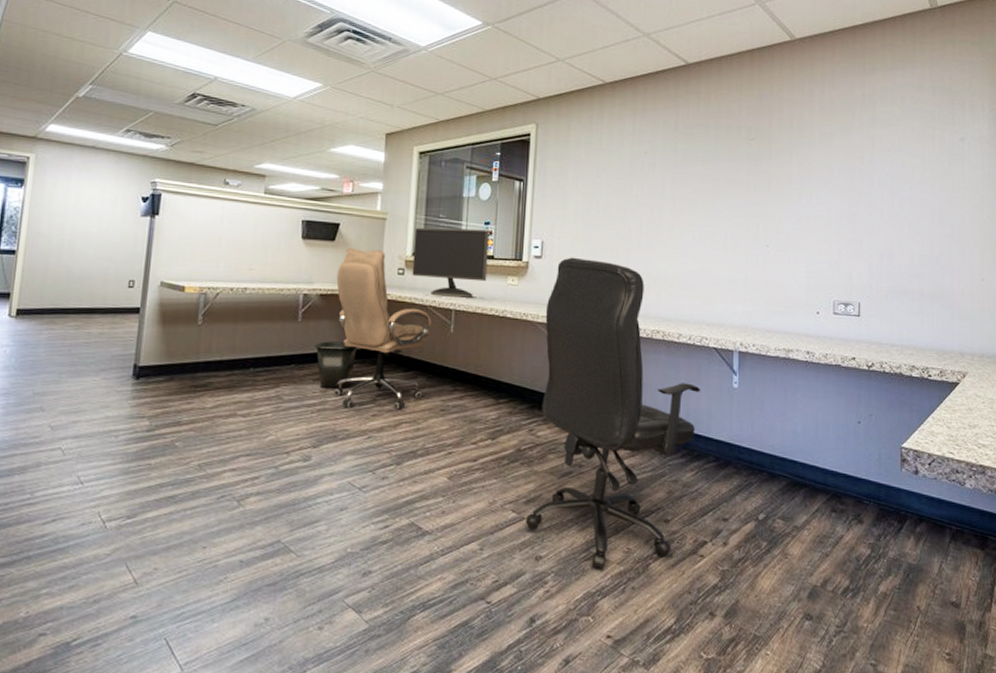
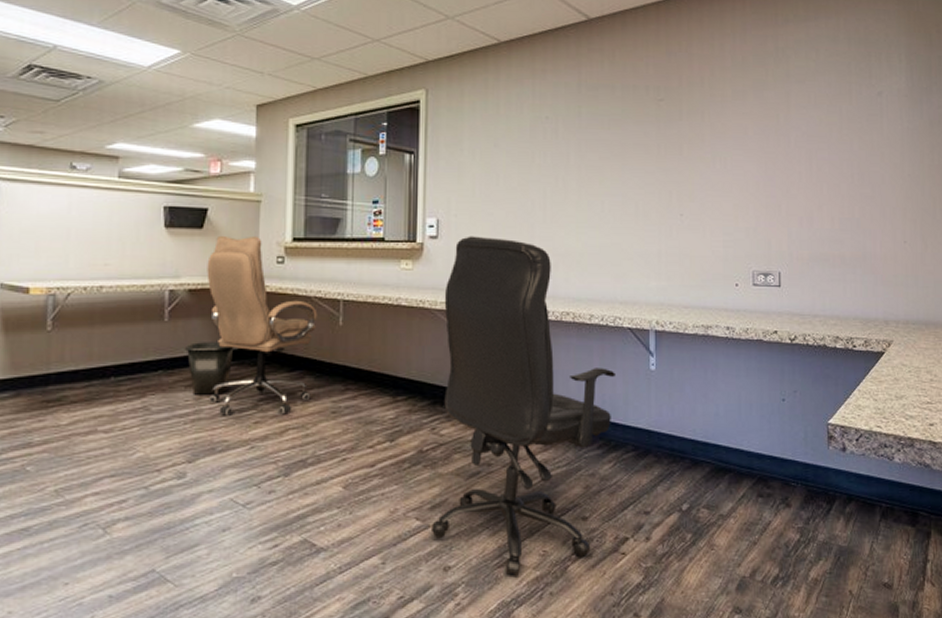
computer monitor: present [412,227,490,299] -> none [293,208,379,287]

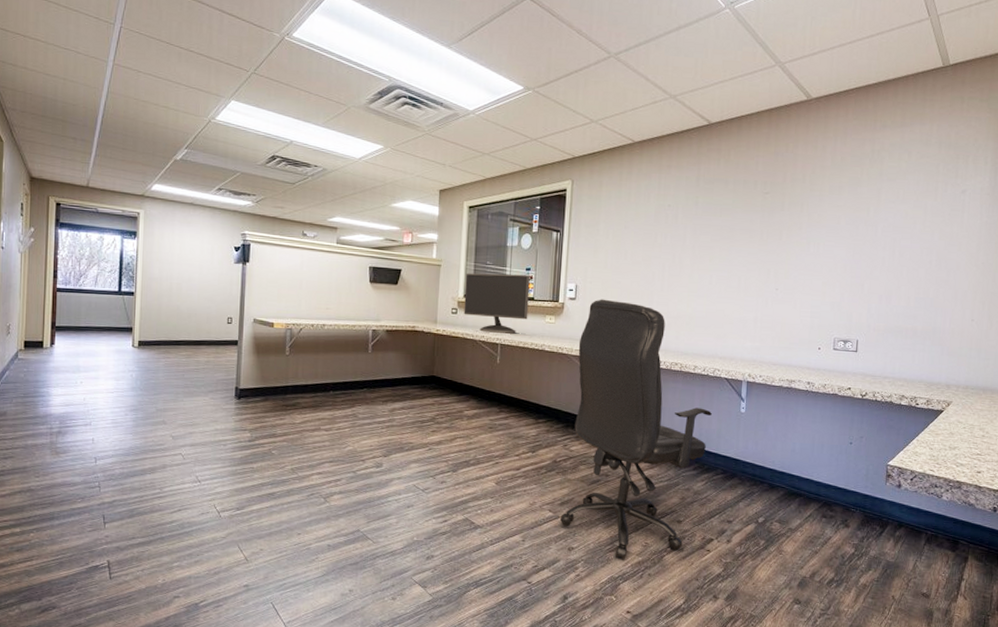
waste bin: present [185,342,234,395] -> none [383,369,419,409]
office chair: present [207,235,318,416] -> none [399,290,481,427]
computer monitor: none [293,208,379,287] -> present [464,273,530,335]

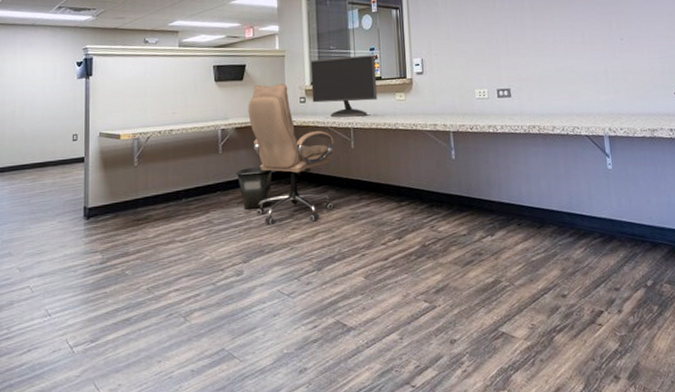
waste bin: none [383,369,419,409] -> present [236,167,273,209]
office chair: none [399,290,481,427] -> present [248,82,335,225]
office chair: present [560,299,712,559] -> none [432,69,579,346]

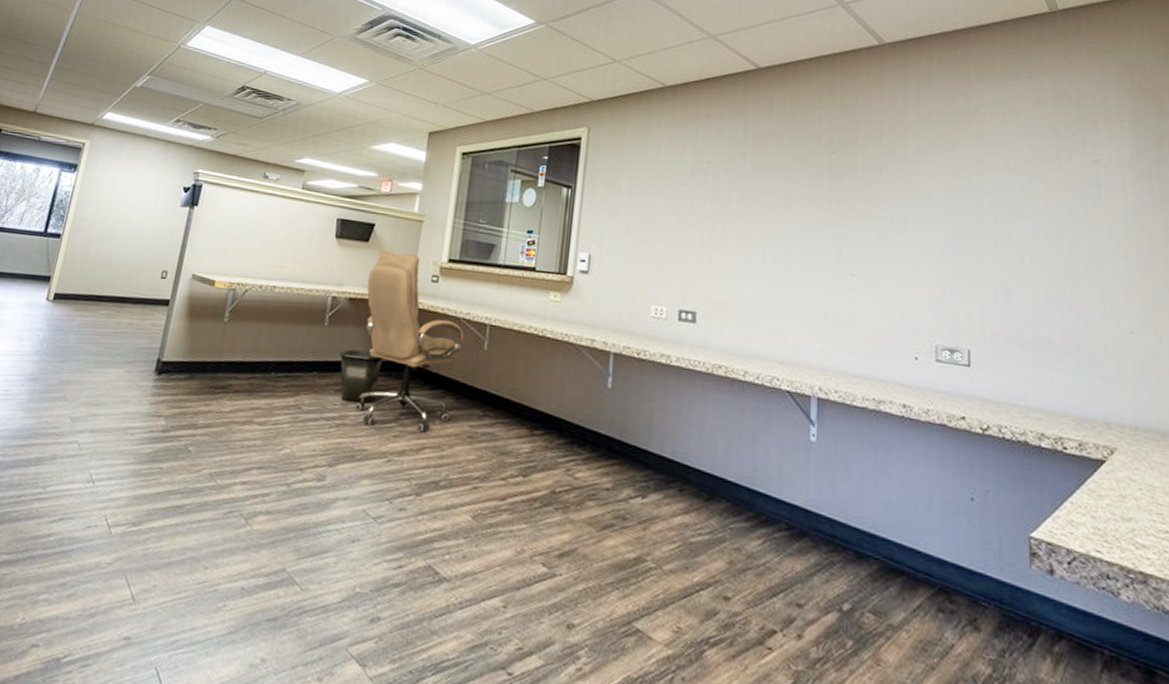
computer monitor: present [310,55,378,118] -> none [446,232,532,313]

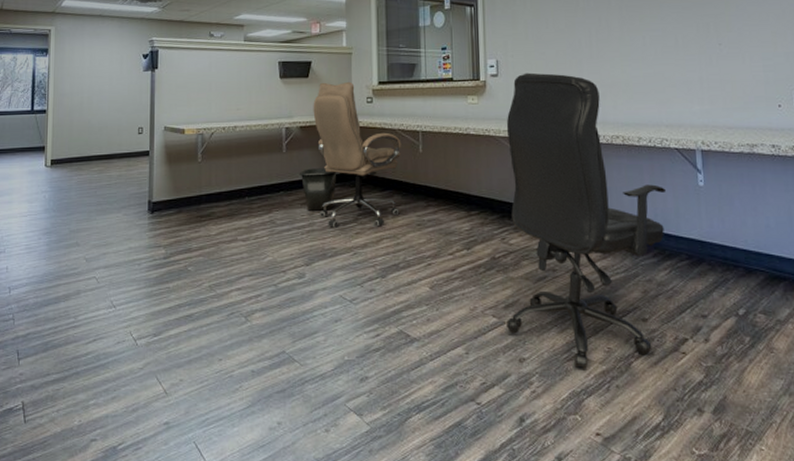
office chair: none [558,274,770,650] -> present [506,72,666,369]

